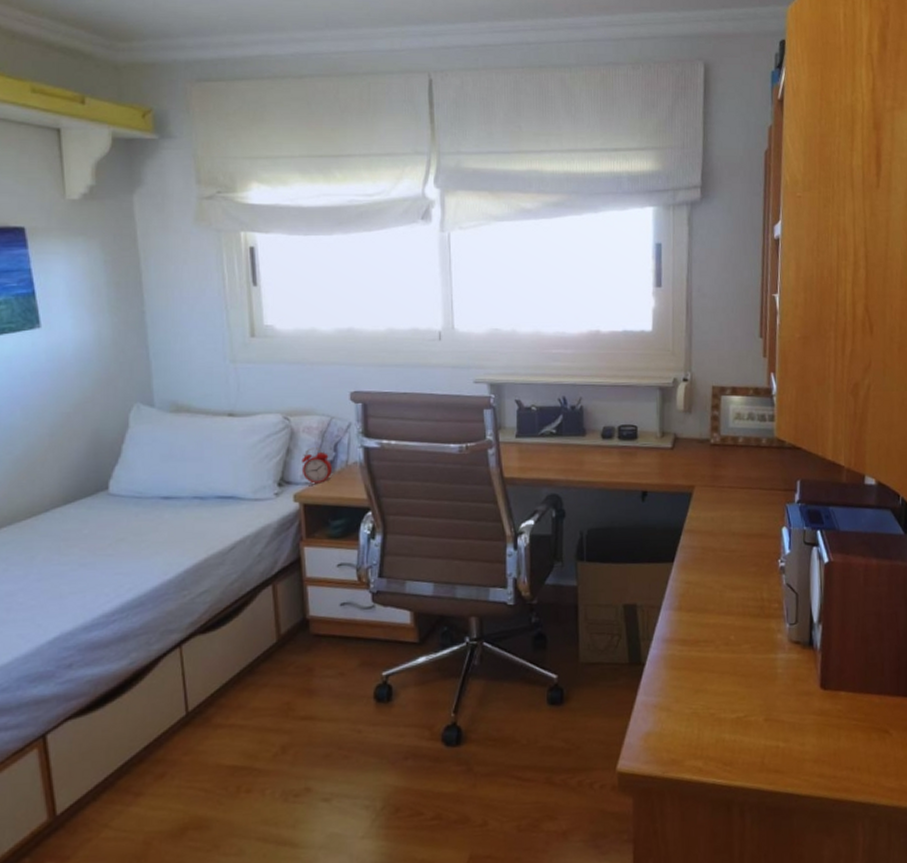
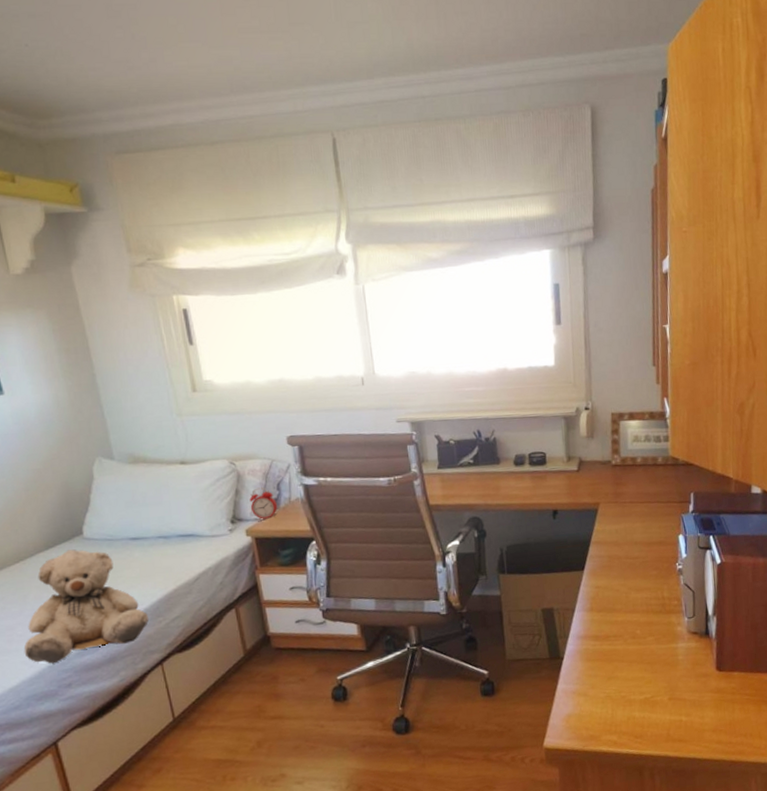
teddy bear: none [22,506,172,639] -> present [23,549,149,664]

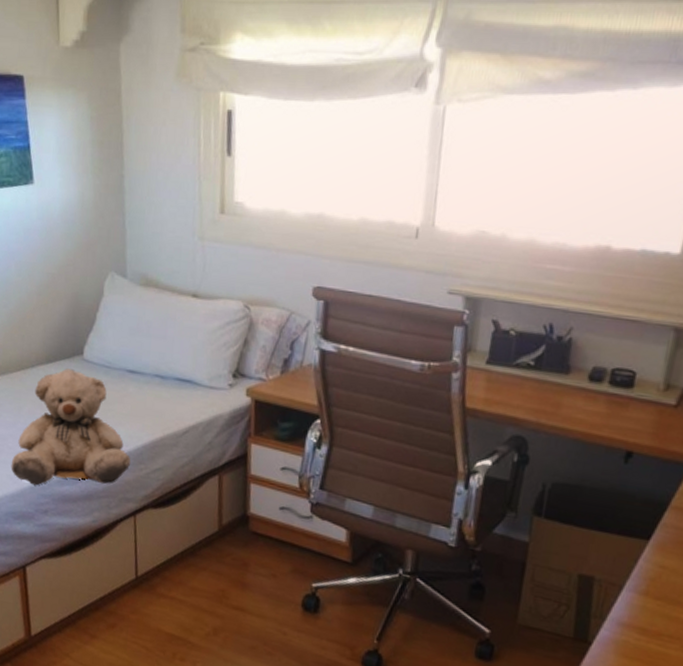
alarm clock: present [249,487,277,521] -> none [257,342,287,382]

